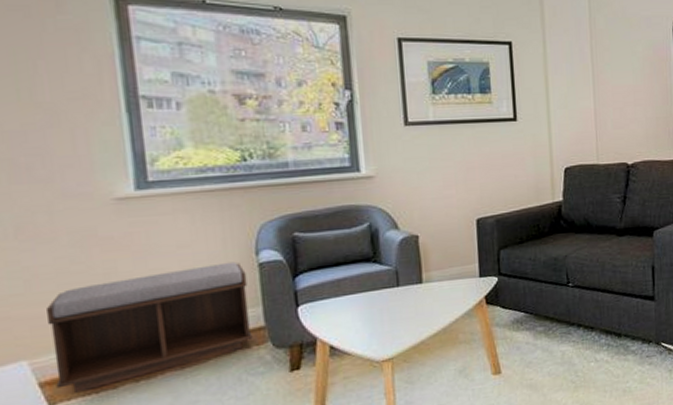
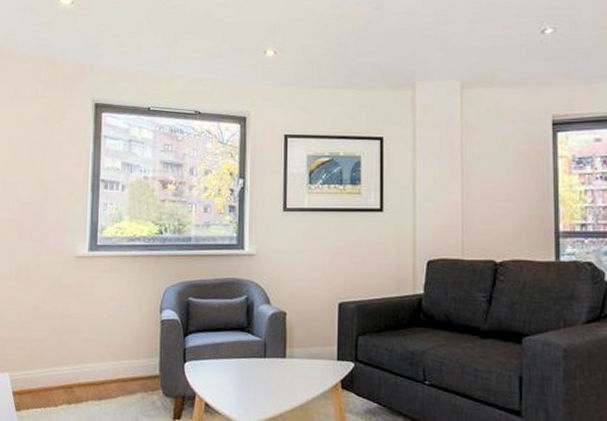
bench: present [47,261,253,393] -> none [22,316,152,405]

